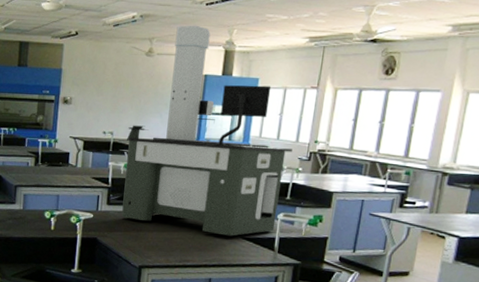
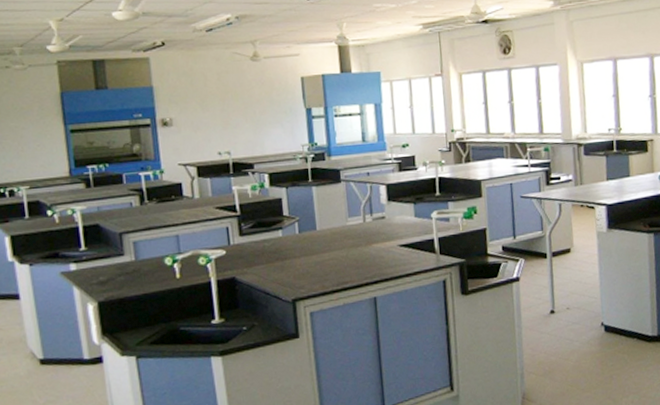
laboratory equipment: present [121,25,292,236] -> none [247,22,431,248]

